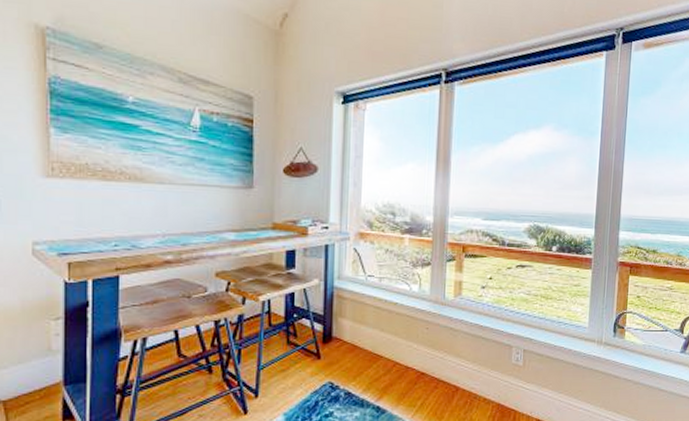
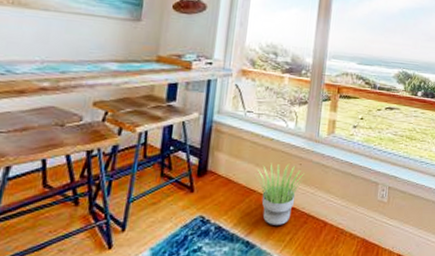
potted plant: none [380,327,433,392] -> present [255,163,305,226]

